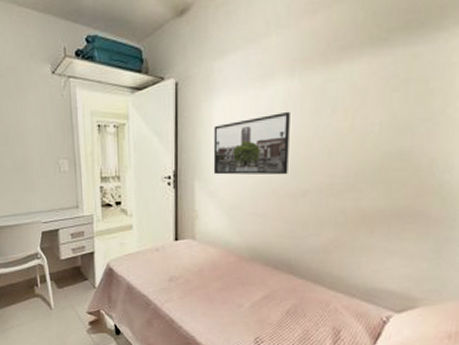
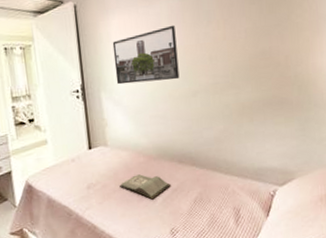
hardback book: none [204,274,262,303] -> present [120,174,172,200]

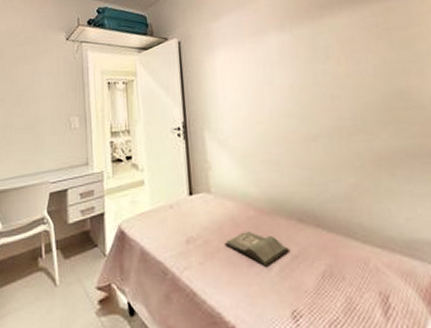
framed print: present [112,25,180,85] -> none [217,61,295,124]

